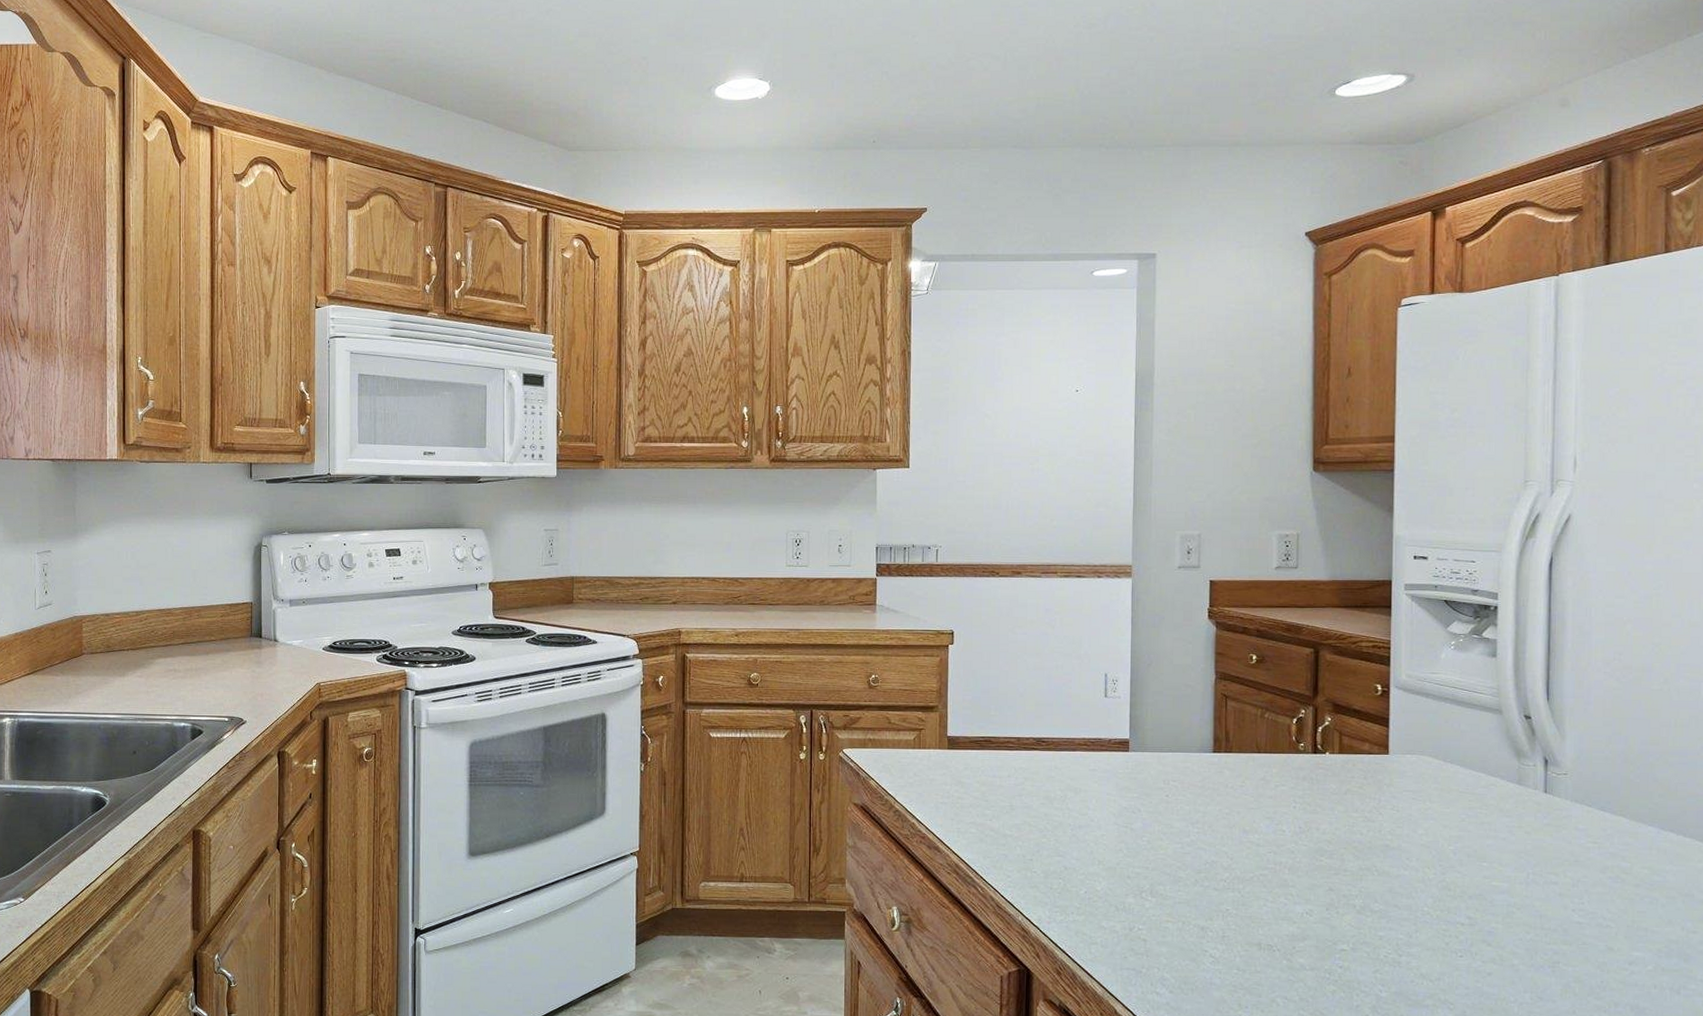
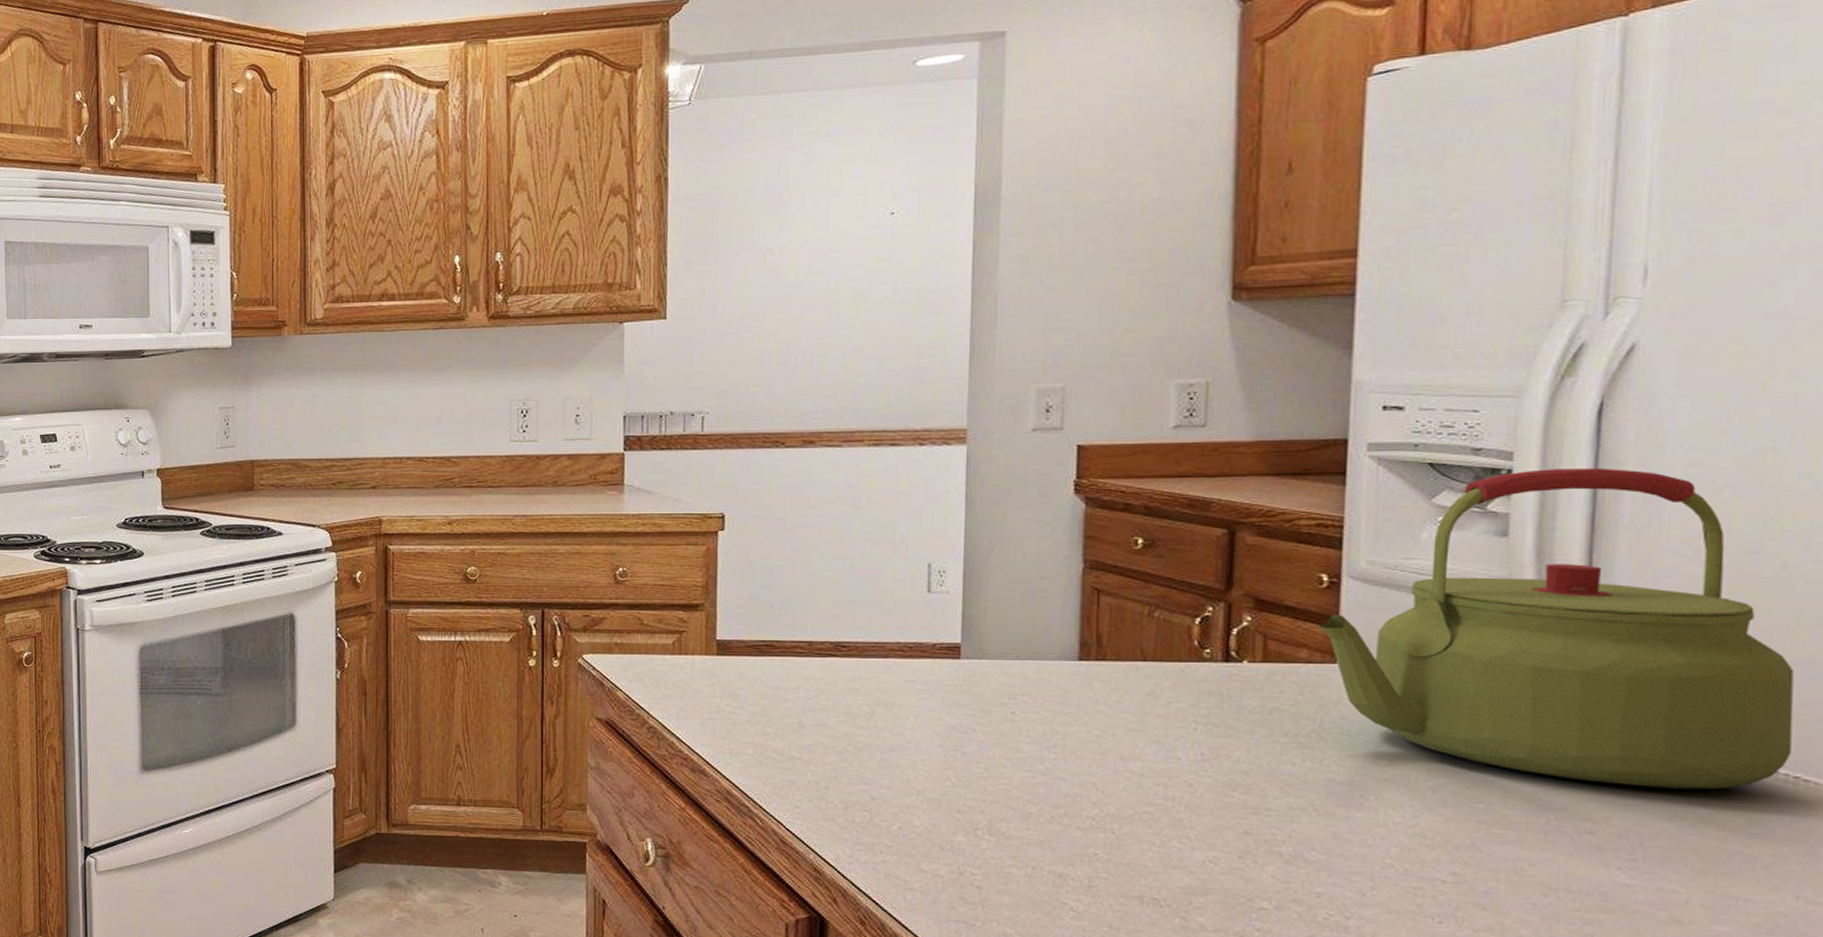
kettle: none [1375,606,1676,849] -> present [1317,467,1795,790]

